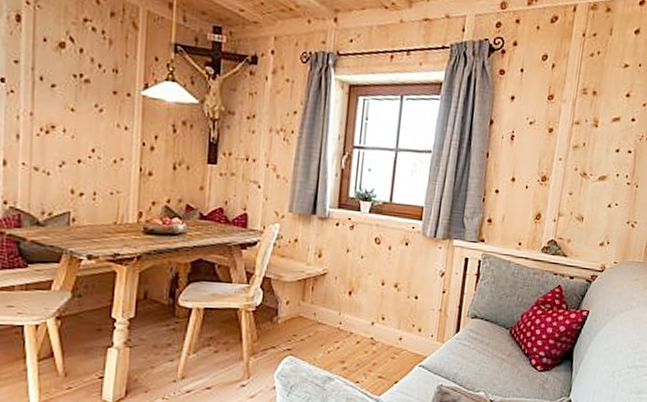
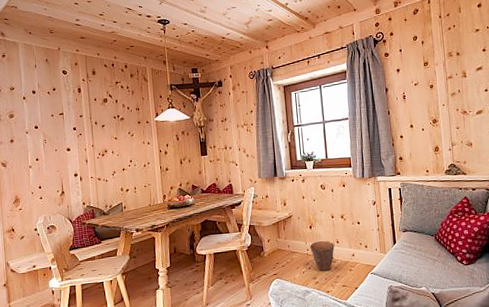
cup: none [343,314,378,354] -> present [309,241,335,271]

